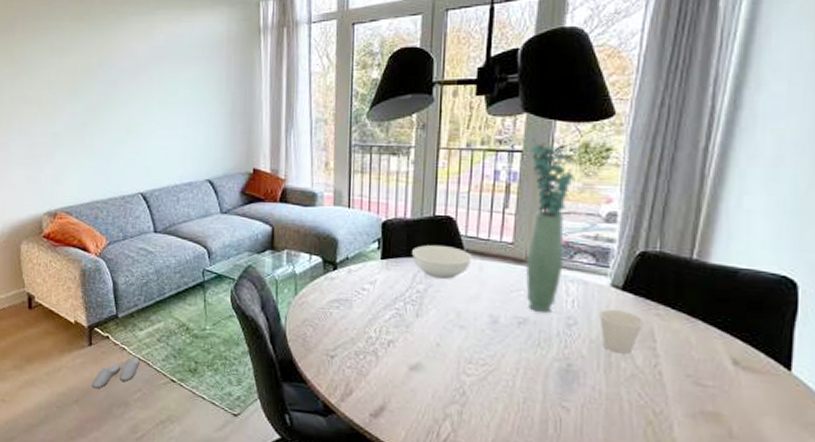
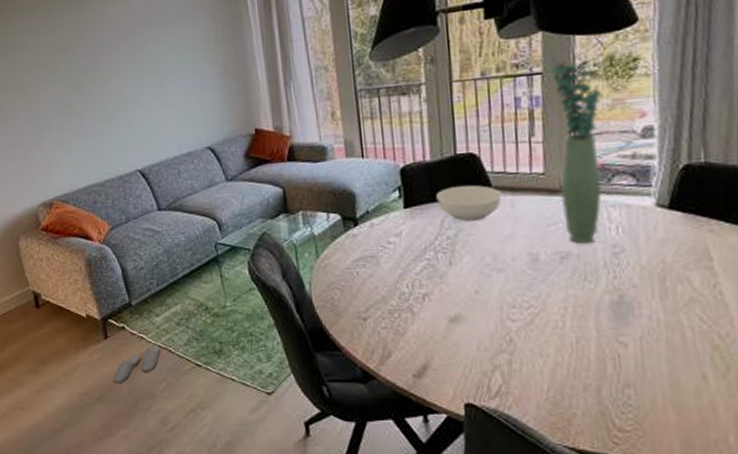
cup: present [599,309,644,354] -> none [647,230,697,278]

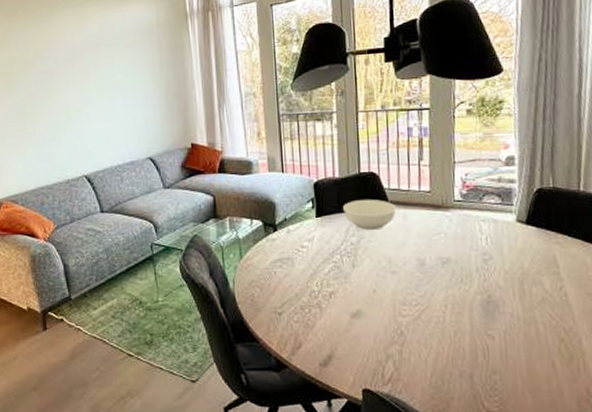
slippers: present [114,346,161,384] -> none [50,337,96,373]
vase: present [551,55,603,245] -> none [436,96,477,252]

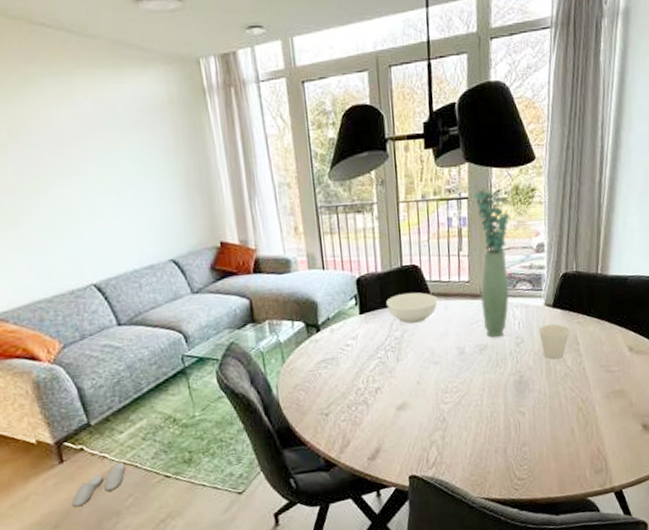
slippers: none [50,337,96,373] -> present [73,463,126,507]
vase: none [436,96,477,252] -> present [474,185,511,338]
cup: none [510,241,547,281] -> present [539,323,570,360]

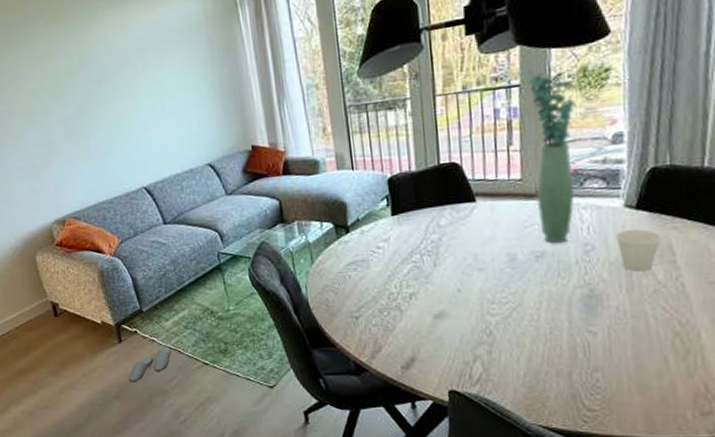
bowl: present [386,292,438,324] -> none [422,192,483,226]

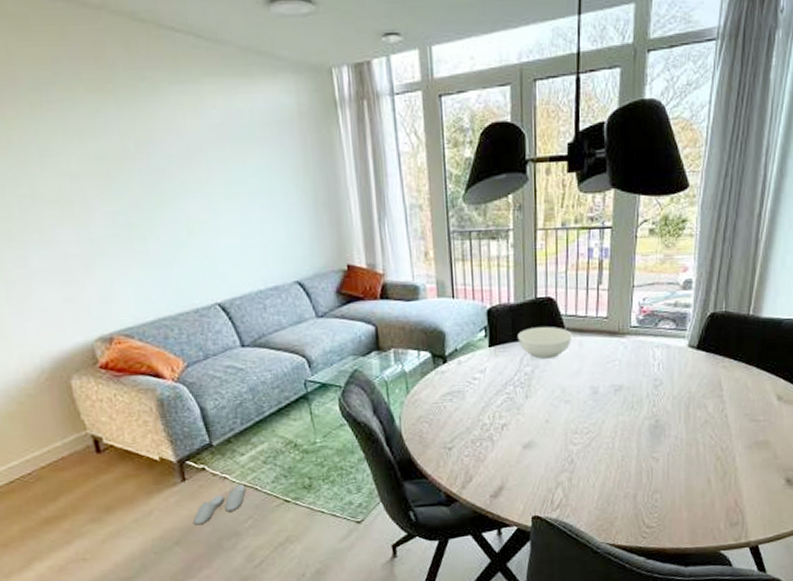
bowl: none [422,192,483,226] -> present [518,326,573,359]
vase: present [528,67,577,244] -> none [618,214,658,379]
cup: present [616,228,661,272] -> none [680,366,713,405]

